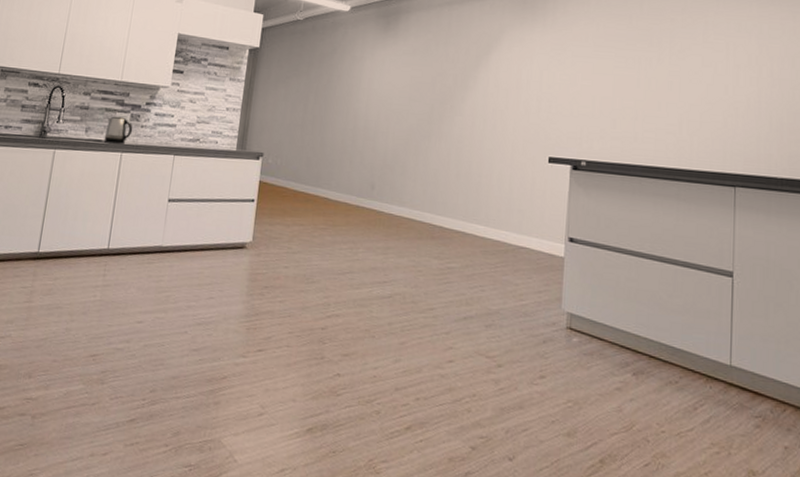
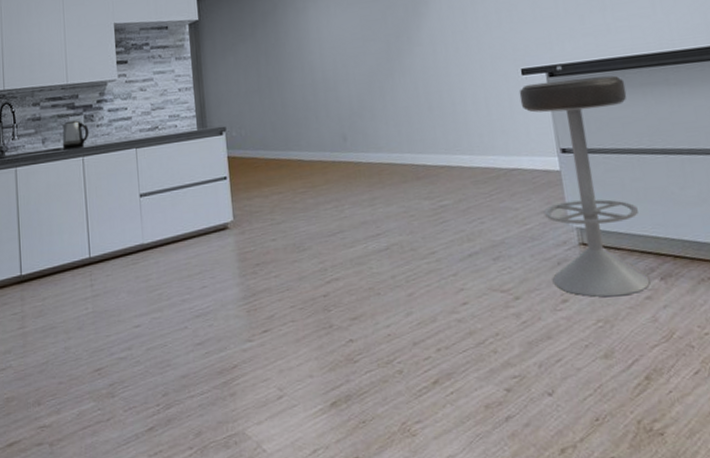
bar stool: none [536,172,640,383] -> present [519,75,650,298]

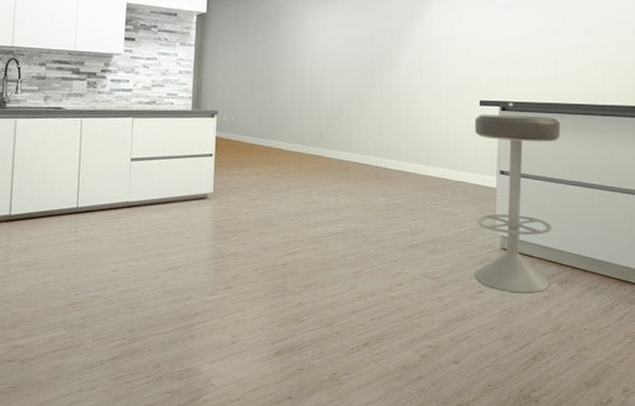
kettle: present [62,120,89,151] -> none [63,84,91,111]

